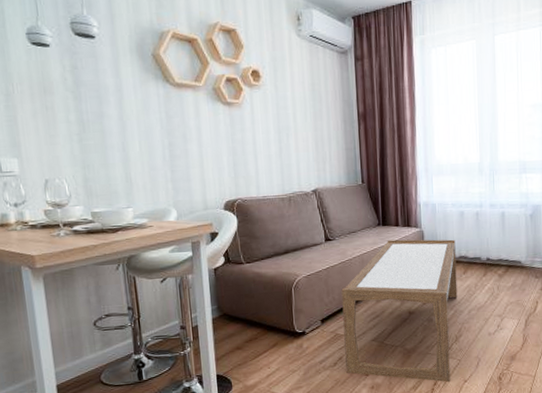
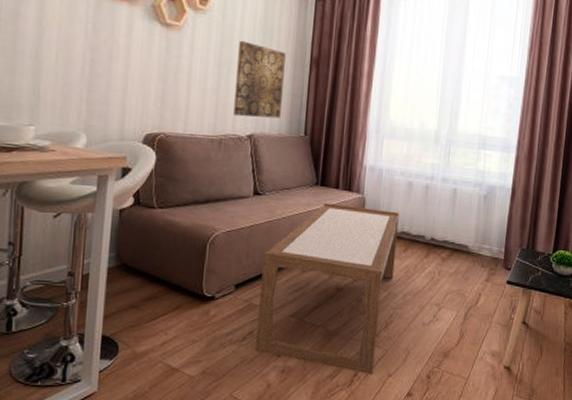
wall art: none [293,107,339,175] -> present [233,40,286,119]

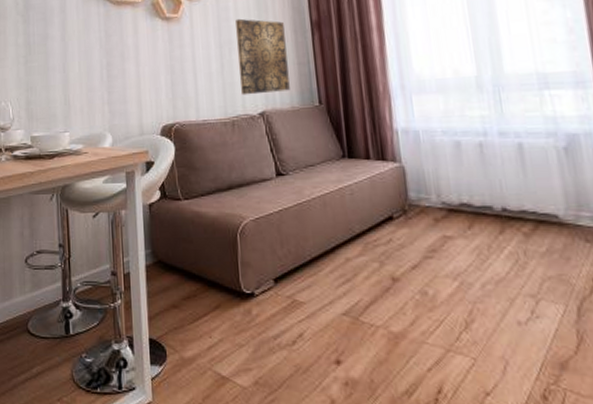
coffee table: present [255,203,399,375] -> none [298,177,464,393]

